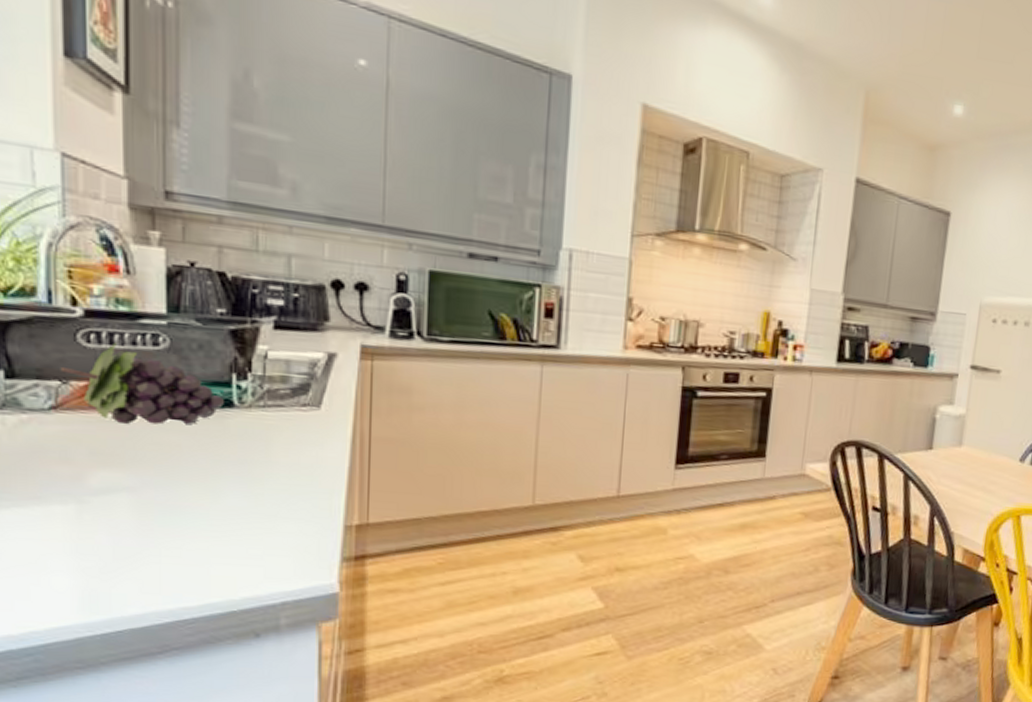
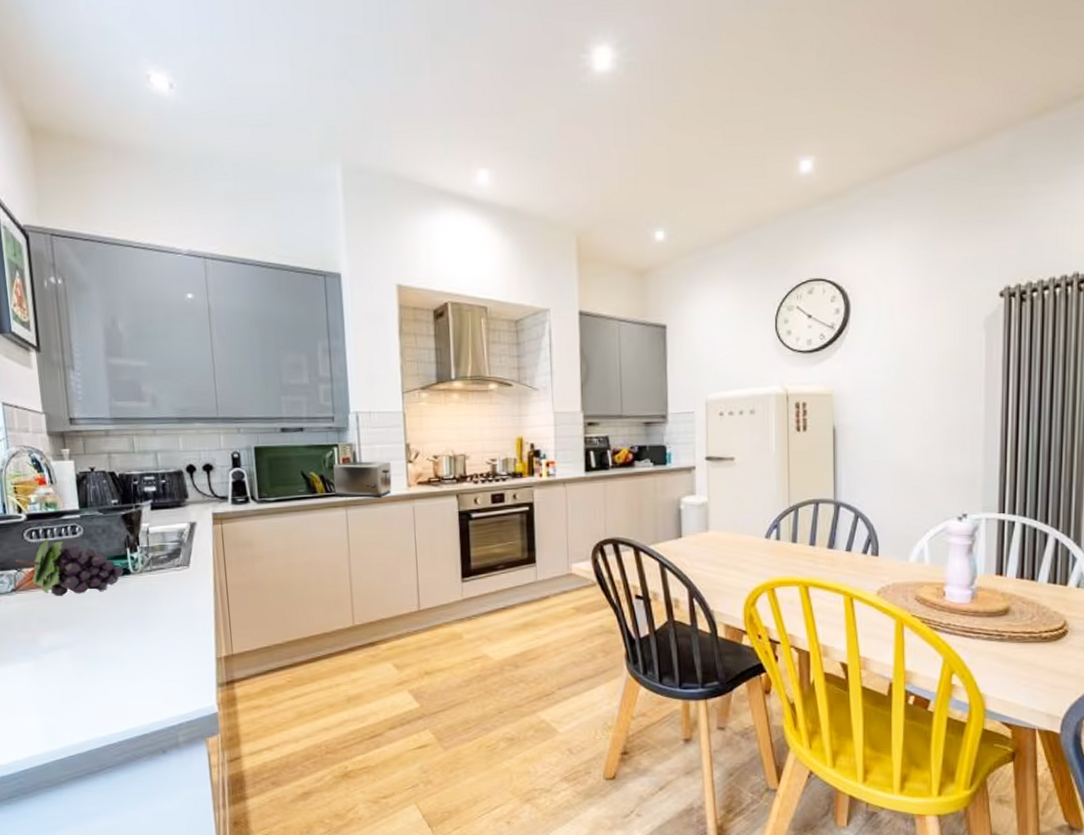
toaster: none [529,306,606,357] -> present [332,460,392,499]

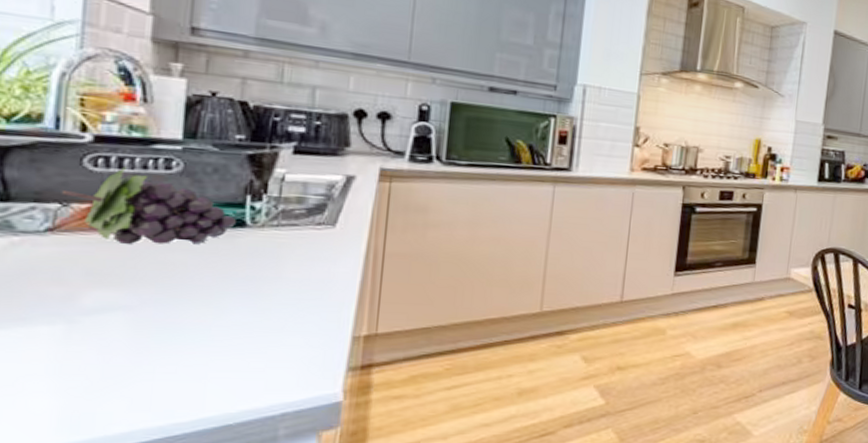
toaster: present [332,460,392,499] -> none [542,134,615,179]

